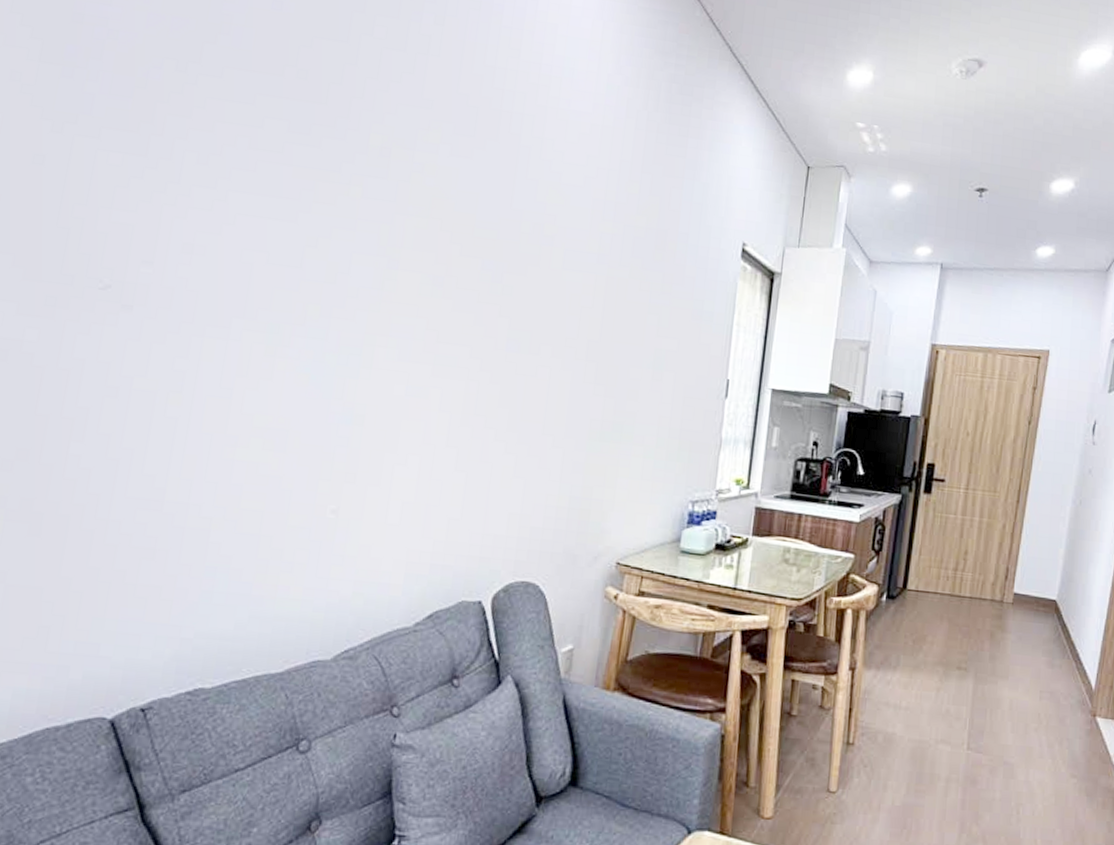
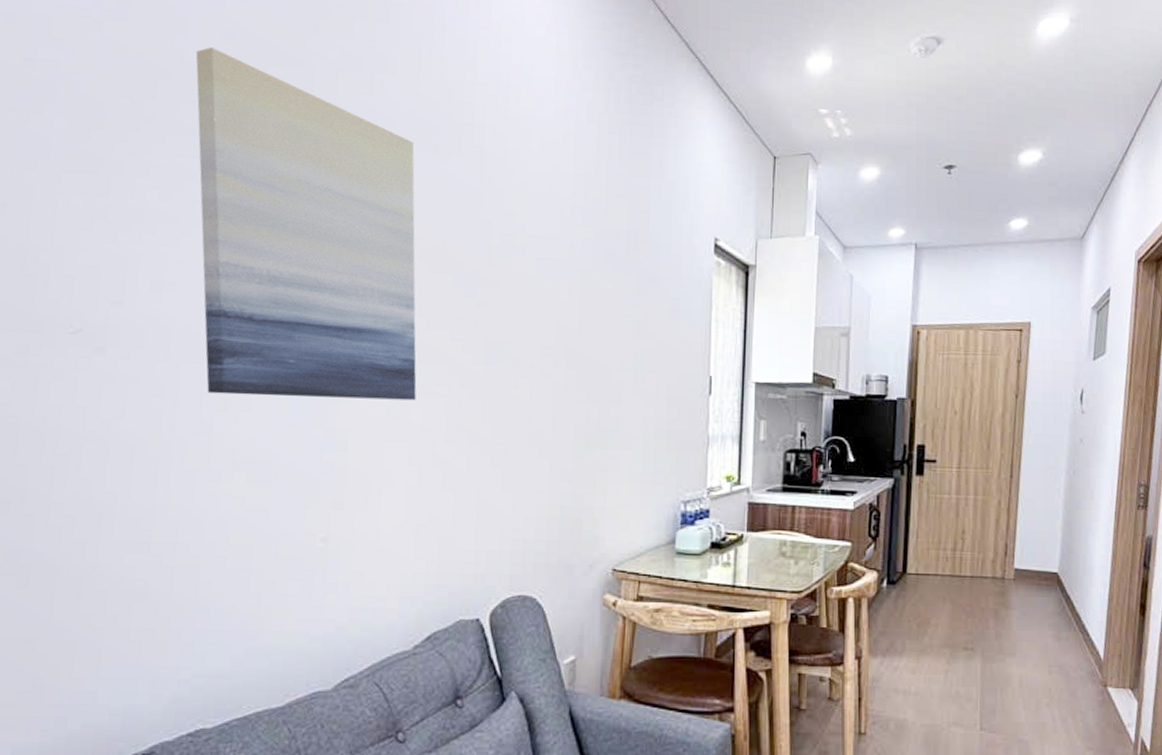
wall art: none [230,15,453,381] -> present [195,47,417,401]

